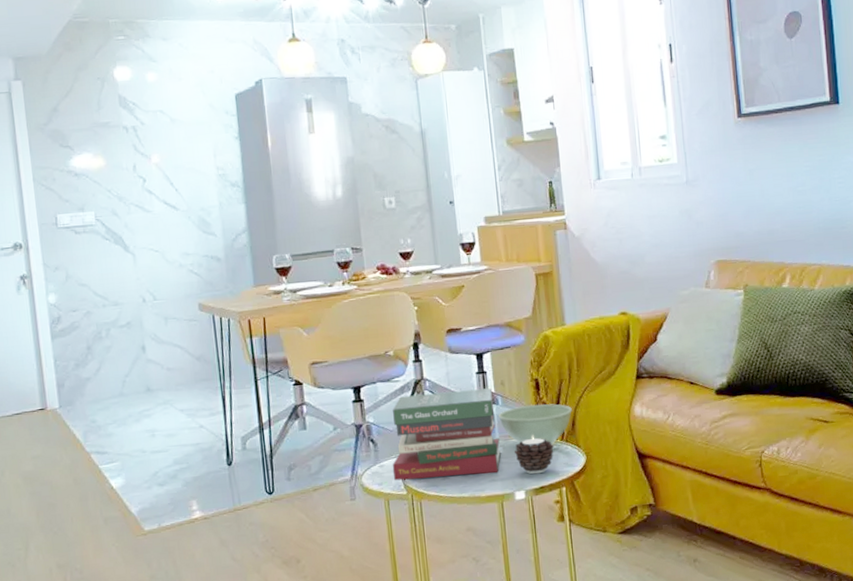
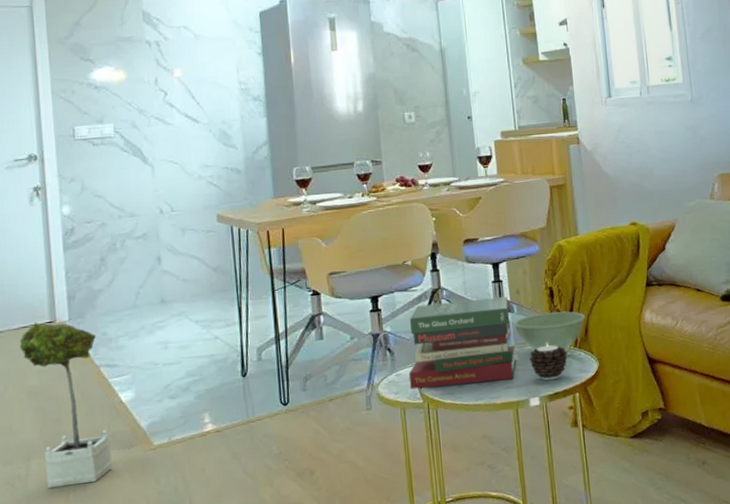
potted tree: none [13,409,107,570] -> present [19,322,113,489]

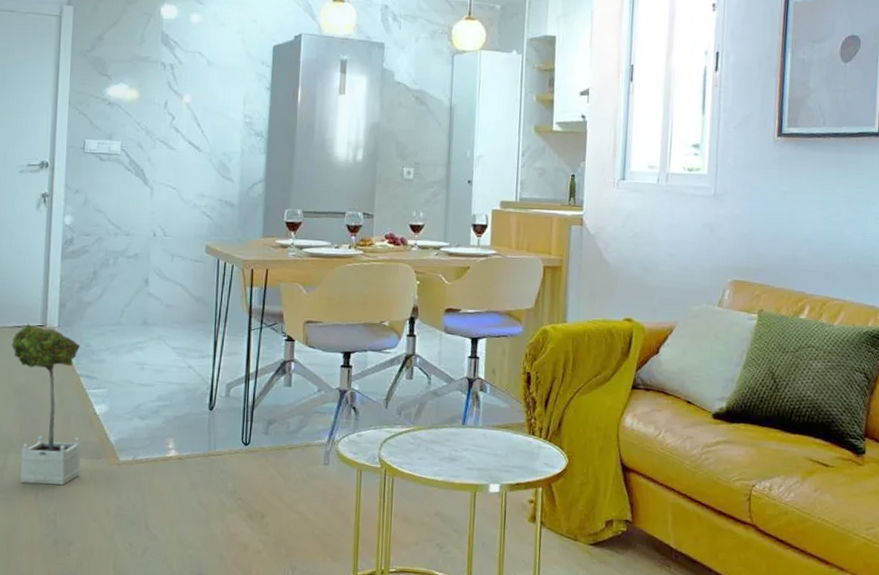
books: present [408,296,517,390] -> none [369,368,483,461]
bowl: present [514,311,585,352] -> none [484,398,561,443]
candle: present [529,342,568,381] -> none [495,429,536,470]

